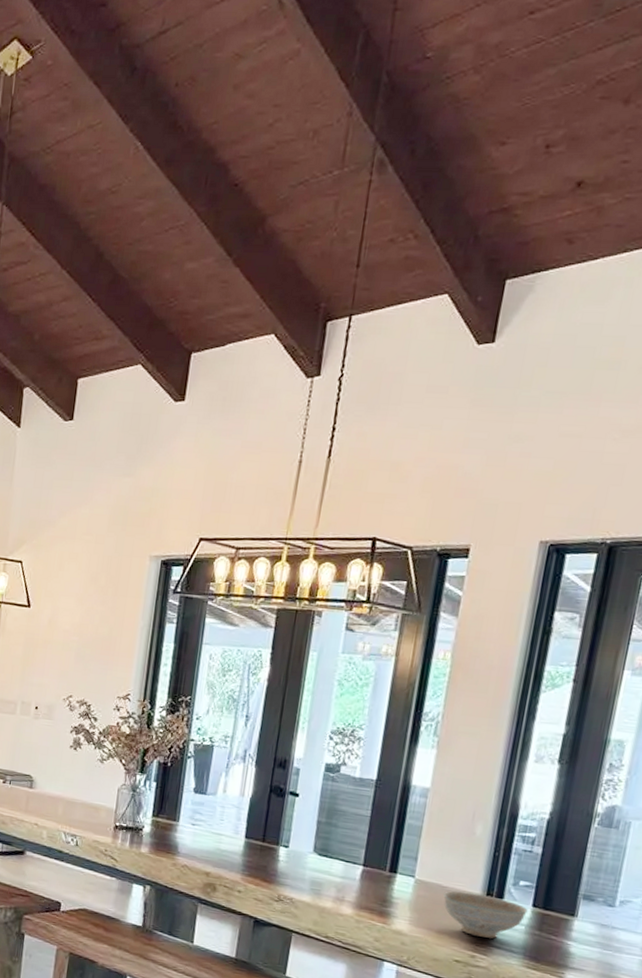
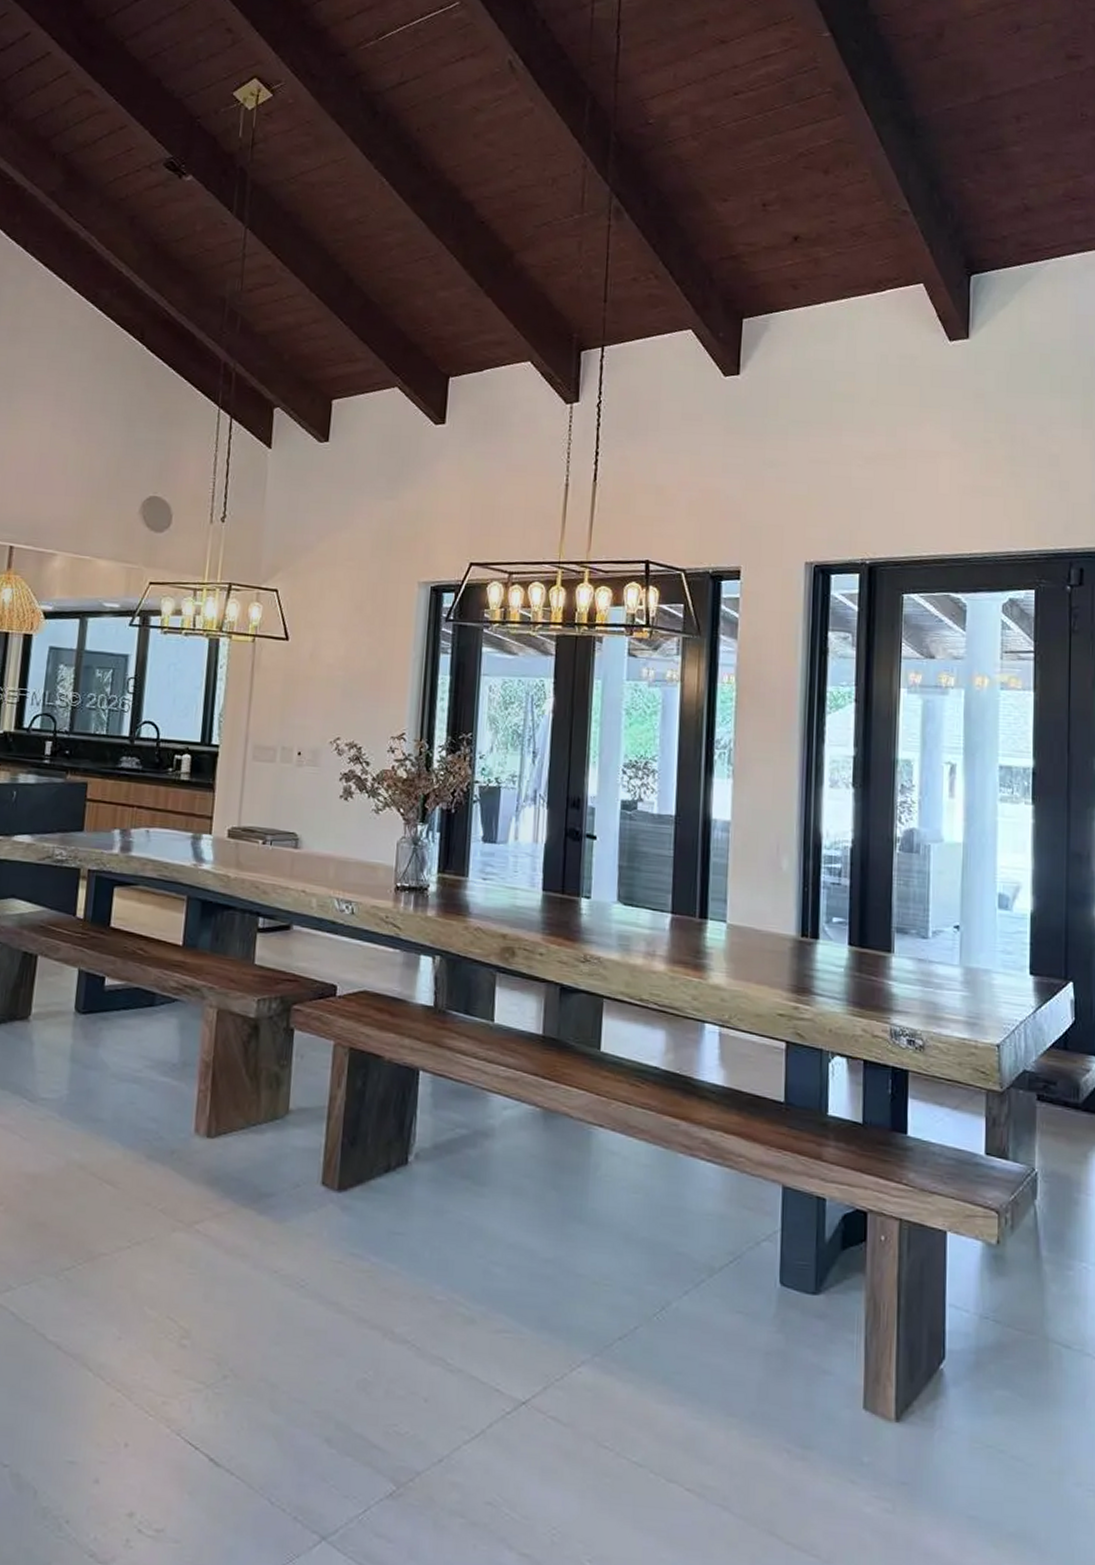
decorative bowl: present [443,891,528,939] -> none [758,934,845,985]

